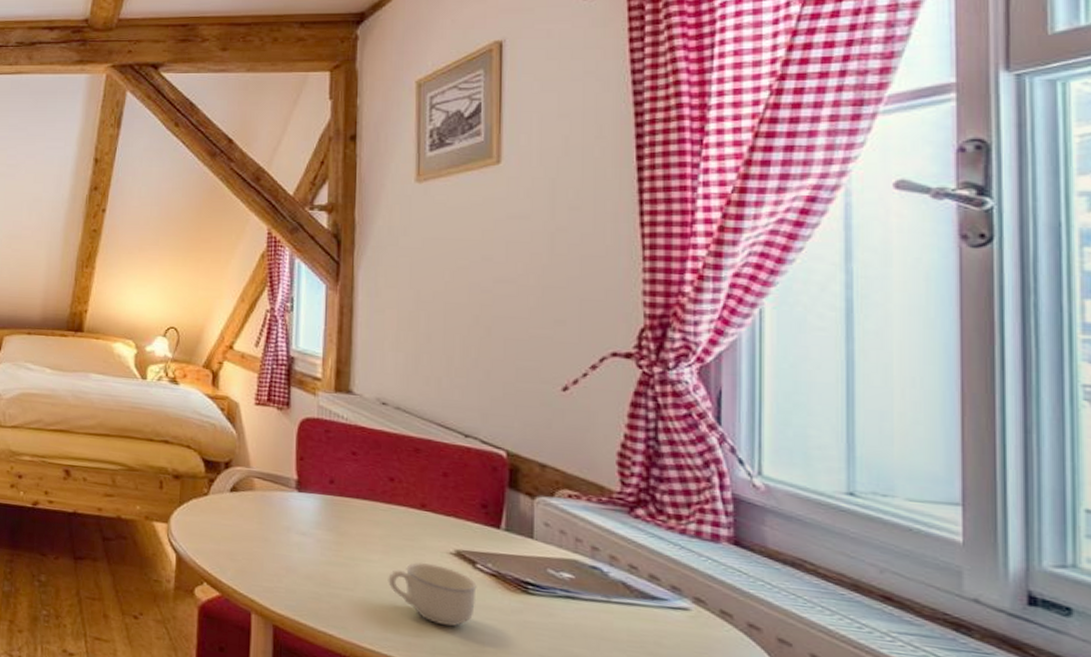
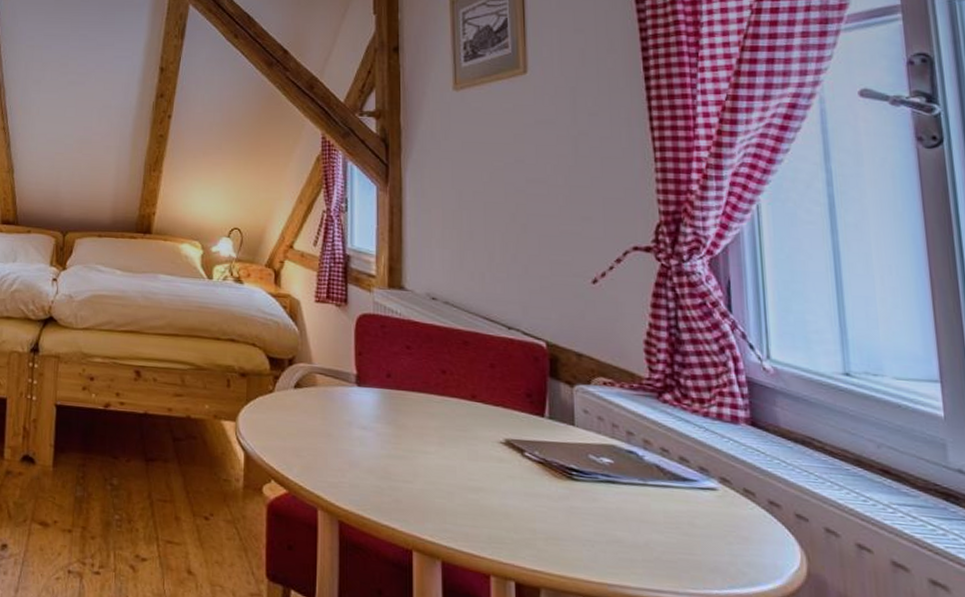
cup: present [388,562,477,627] -> none [444,452,526,515]

